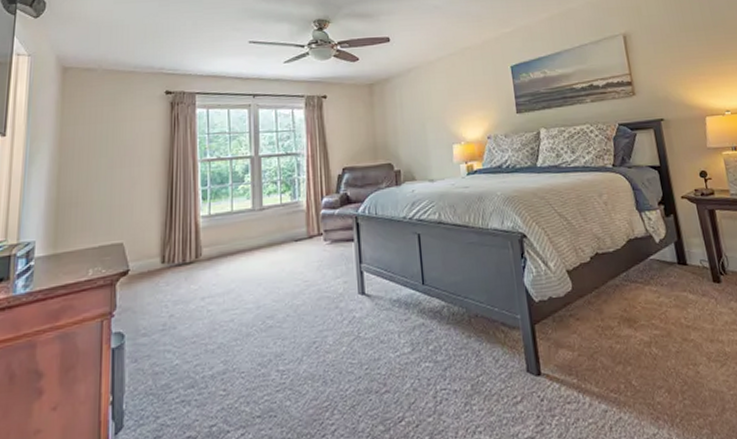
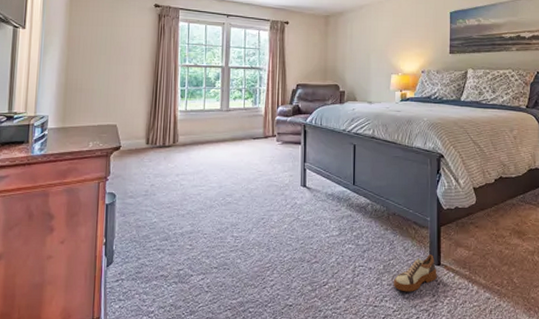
shoe: none [486,362,539,417] -> present [394,254,437,292]

